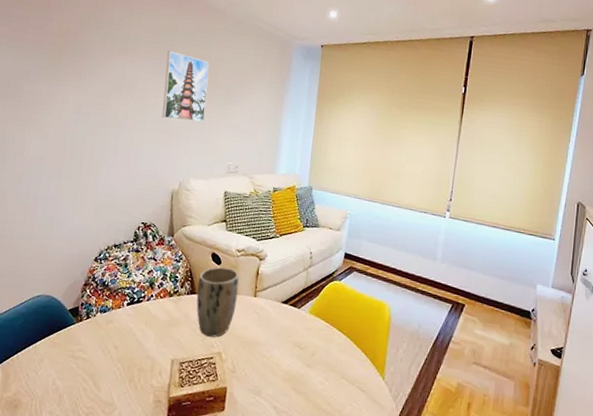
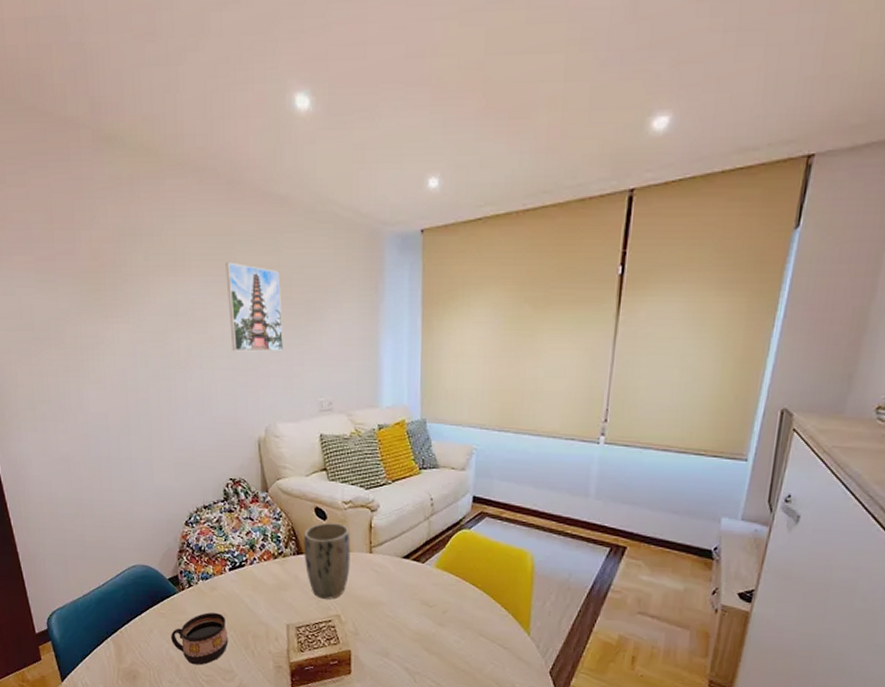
cup: none [59,344,116,397] -> present [170,612,229,665]

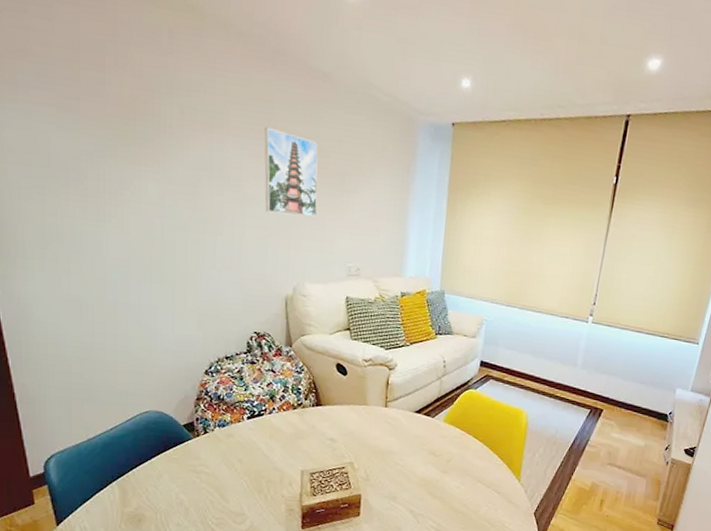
cup: present [170,612,229,665] -> none [181,458,242,509]
plant pot: present [304,523,351,599] -> none [322,378,368,448]

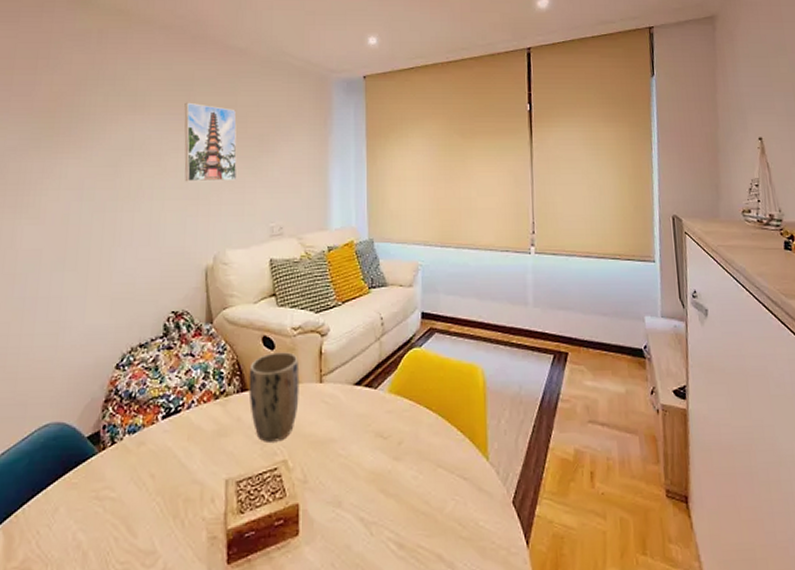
plant pot: none [322,378,368,448] -> present [248,352,300,442]

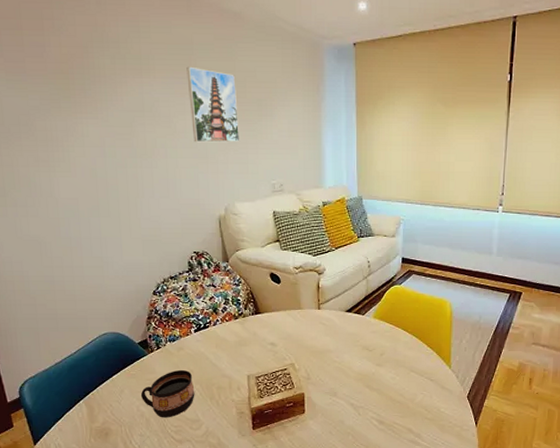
cup: none [80,474,154,550] -> present [140,369,195,418]
plant pot: present [248,352,300,442] -> none [261,286,302,351]

